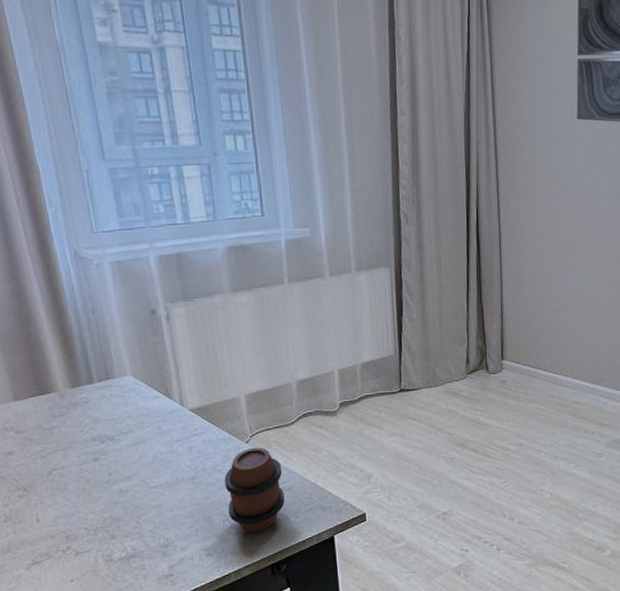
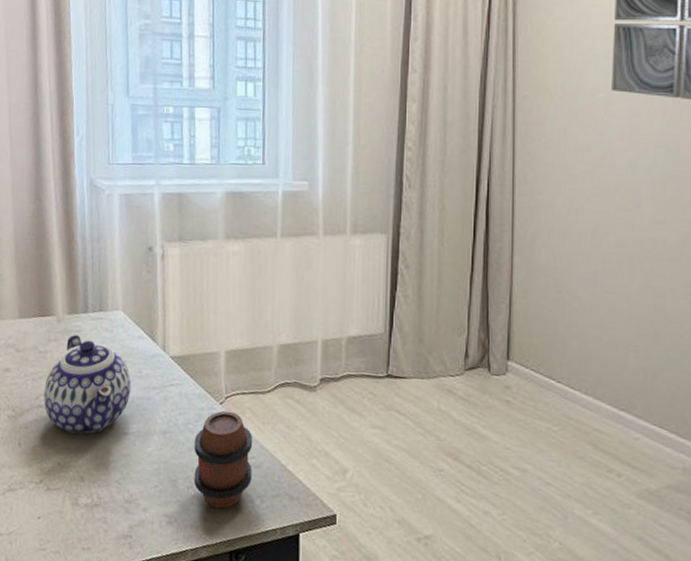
teapot: none [56,406,153,498] -> present [44,334,131,435]

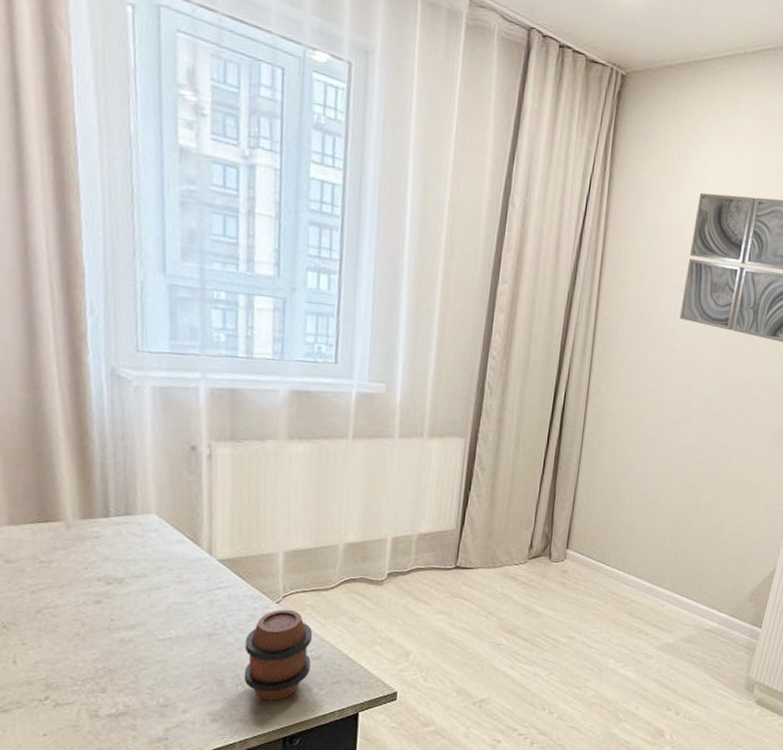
teapot: present [44,334,131,435] -> none [48,541,168,645]

